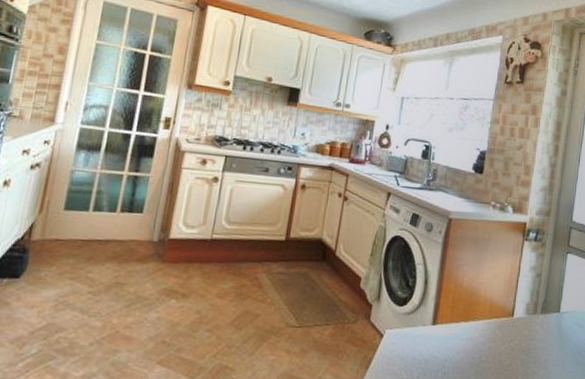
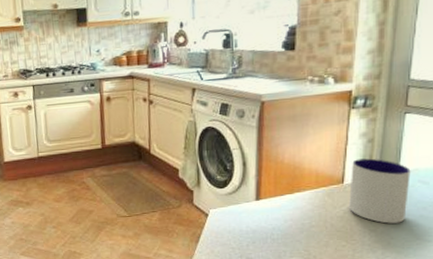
mug: none [516,292,570,367] -> present [349,158,411,224]

